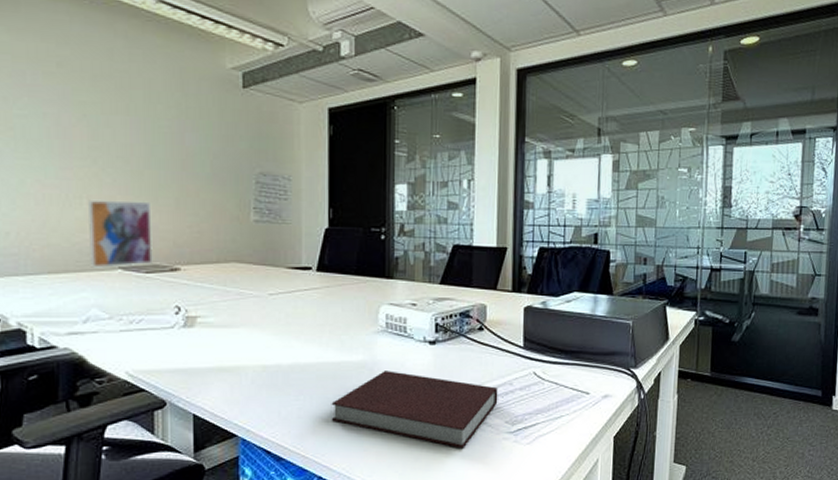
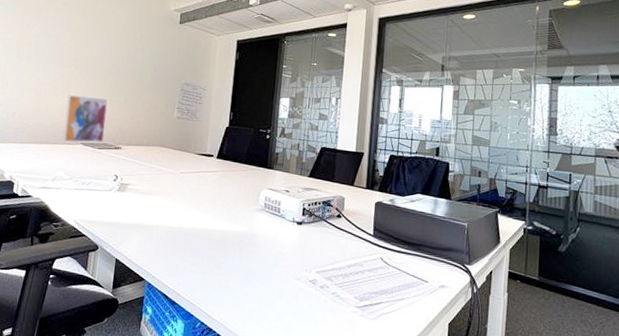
notebook: present [331,371,498,448] -> none [215,242,350,315]

